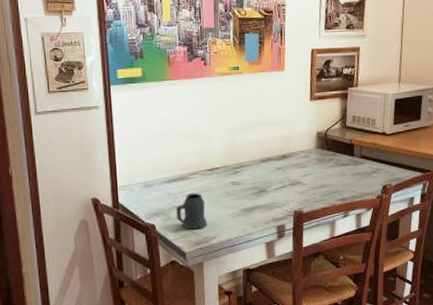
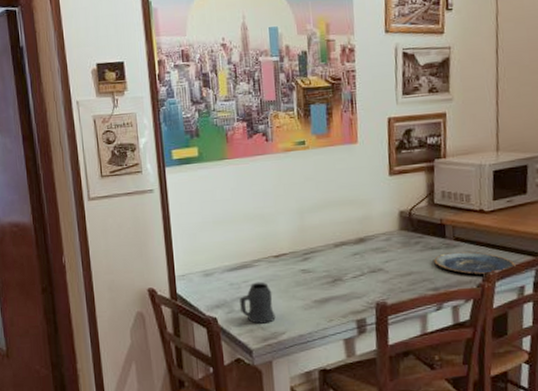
plate: none [343,168,408,188] -> present [434,251,516,275]

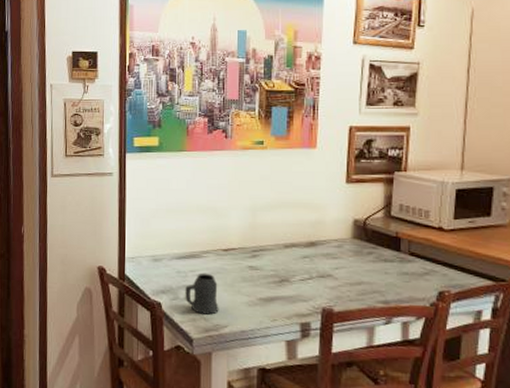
plate: present [434,251,516,275] -> none [386,267,474,295]

